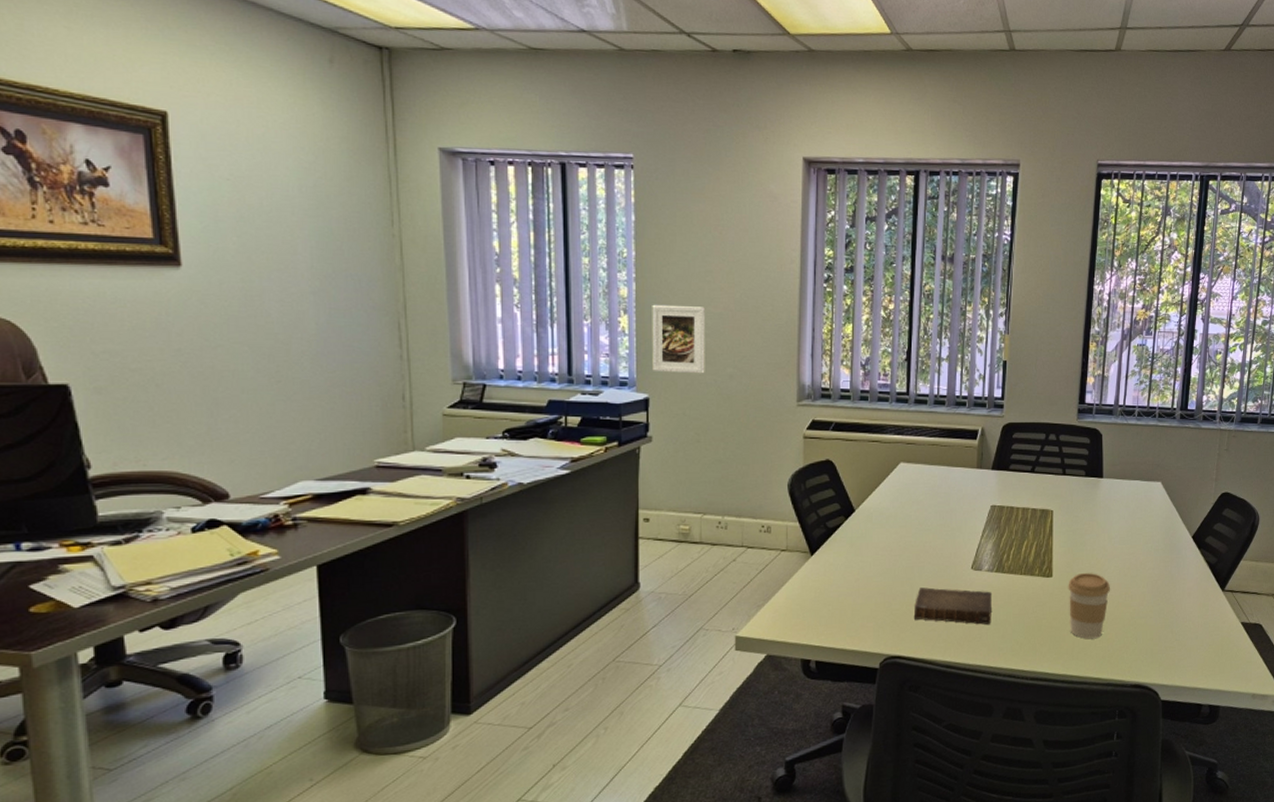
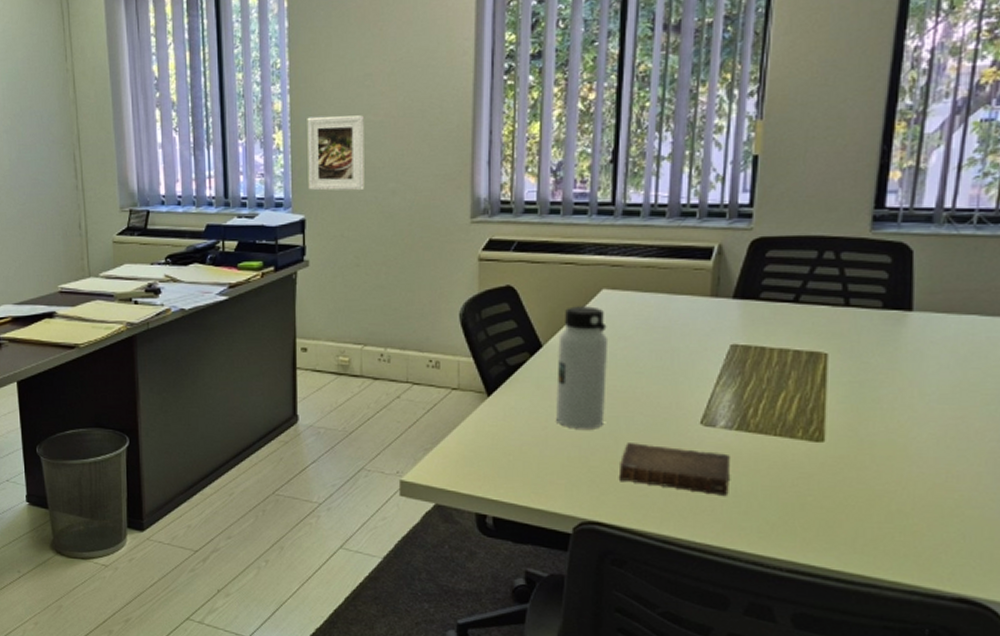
water bottle: none [866,477,905,579] -> present [556,306,609,429]
coffee cup: present [1068,573,1111,638] -> none [849,440,922,528]

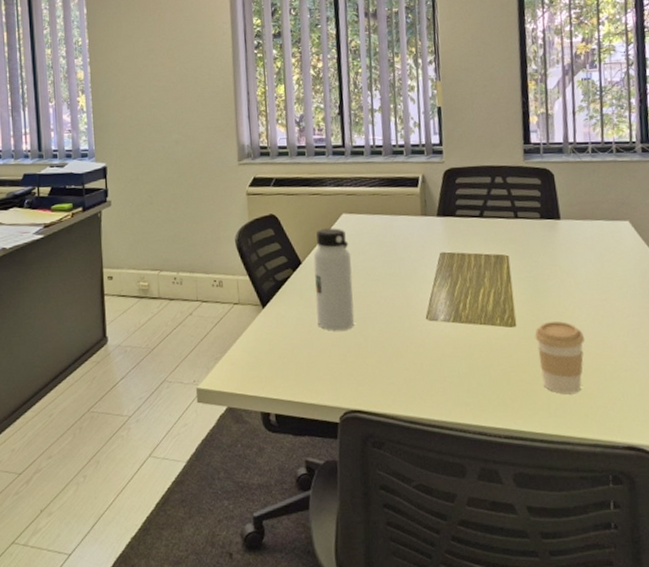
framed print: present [307,115,365,191] -> none [105,81,154,143]
book: present [618,443,730,495] -> none [370,339,454,378]
coffee cup: none [849,440,922,528] -> present [534,321,585,393]

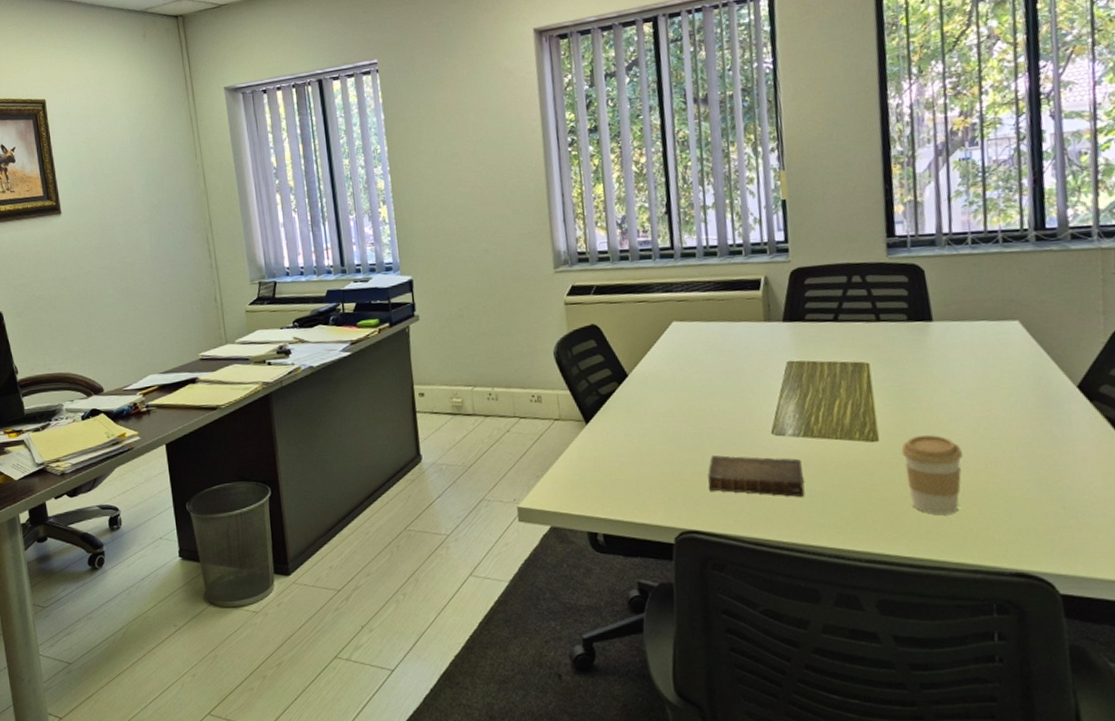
water bottle: present [313,228,355,331] -> none [641,337,690,447]
book: none [370,339,454,378] -> present [708,455,805,497]

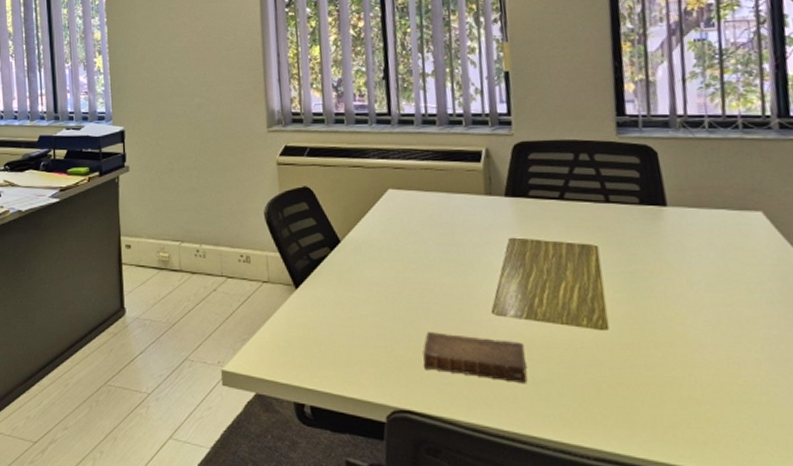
coffee cup: present [901,435,964,514] -> none [633,327,703,415]

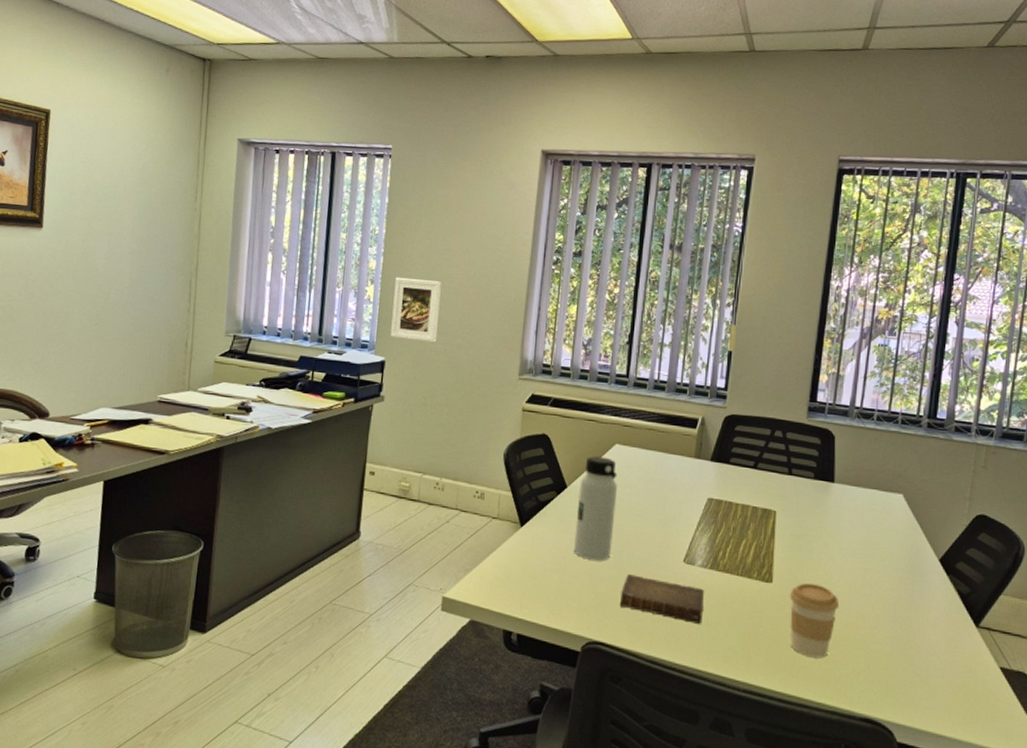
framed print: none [122,42,174,106] -> present [390,277,441,343]
water bottle: none [354,204,404,319] -> present [574,456,618,561]
coffee cup: none [633,327,703,415] -> present [789,583,840,658]

